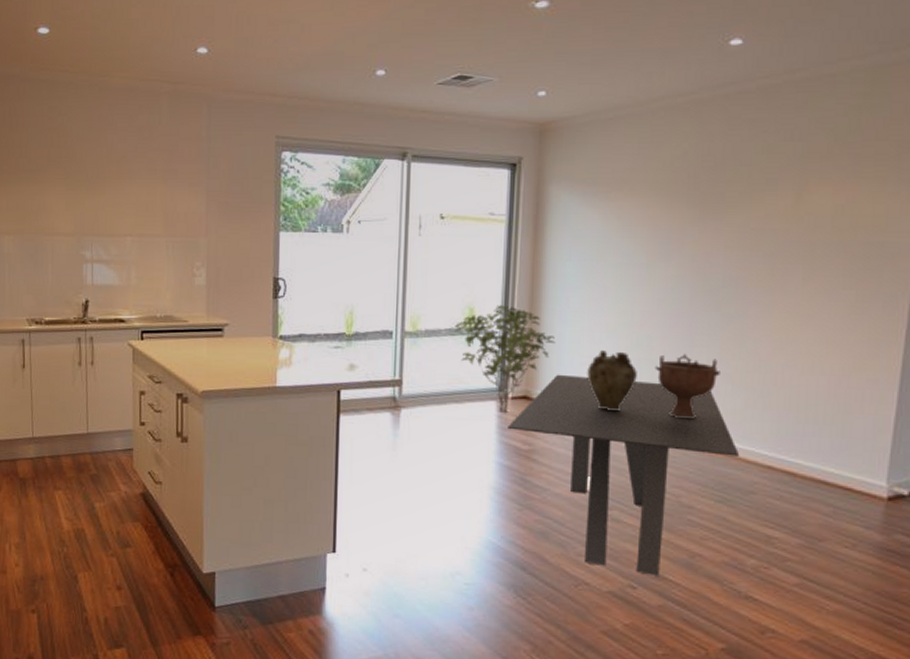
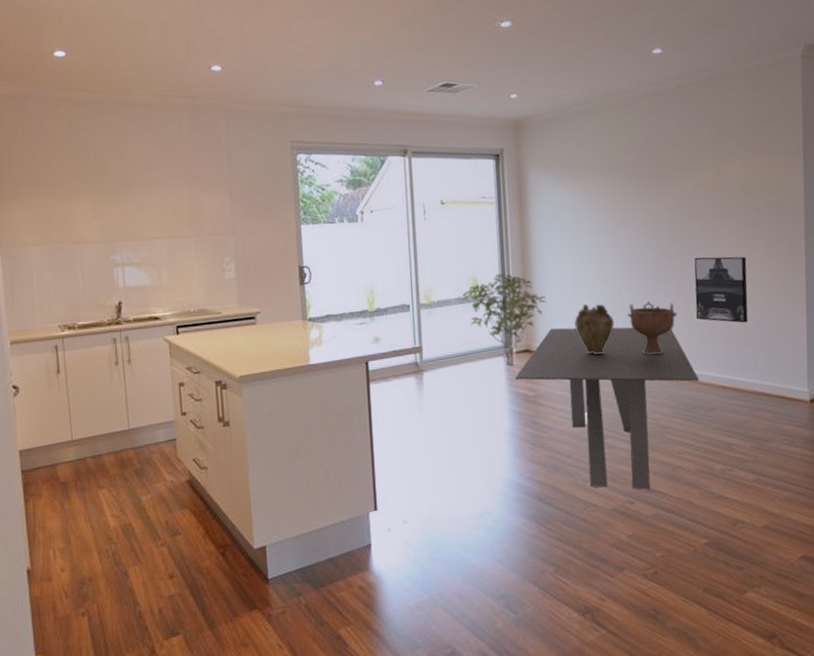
wall art: none [745,305,824,393] -> present [694,256,748,323]

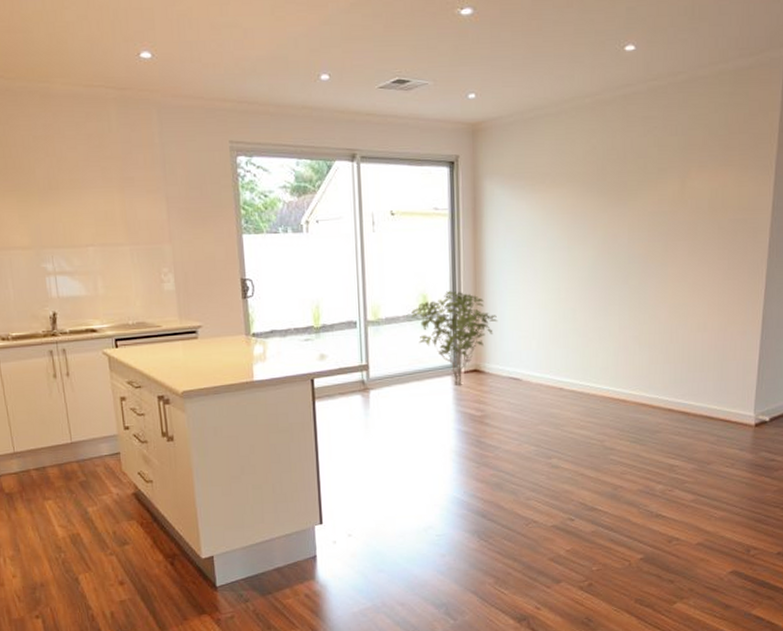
dining table: present [515,327,700,490] -> none [463,348,648,508]
vase: present [574,304,614,354] -> none [525,324,565,375]
decorative bowl: present [627,301,677,355] -> none [579,322,630,377]
wall art: present [694,256,748,323] -> none [648,277,705,347]

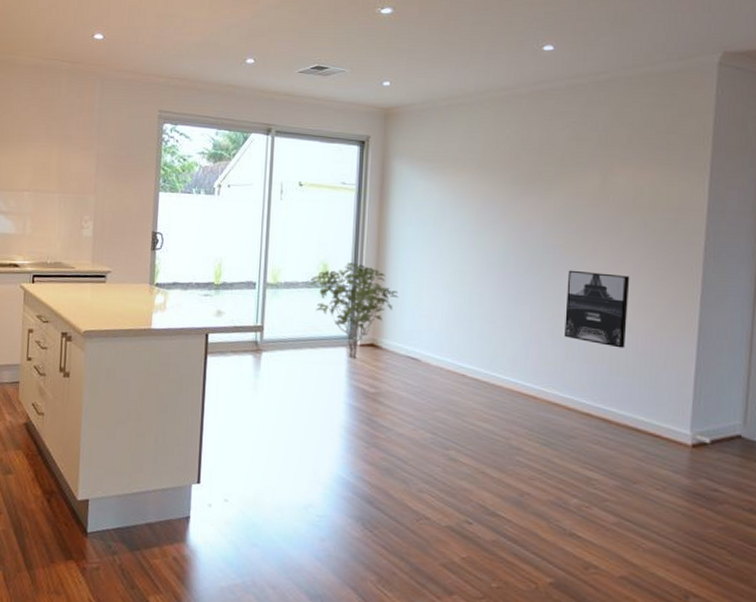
wall art: none [648,277,705,347] -> present [563,270,630,348]

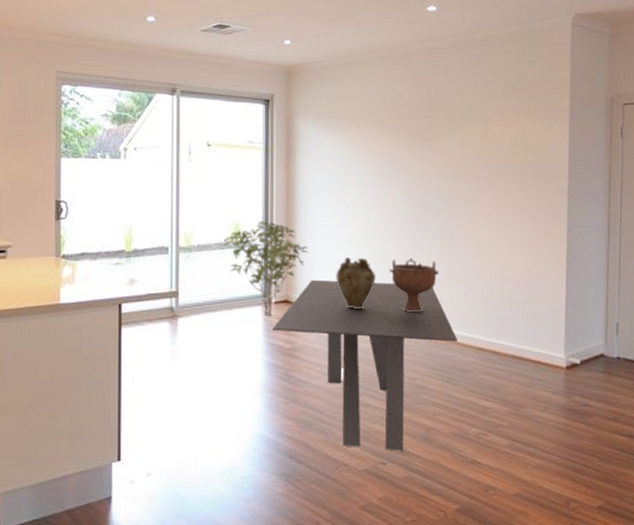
dining table: none [356,325,561,513] -> present [272,279,458,451]
vase: none [426,305,470,359] -> present [336,257,376,308]
decorative bowl: none [485,310,542,369] -> present [389,257,439,313]
wall art: present [563,270,630,348] -> none [457,216,510,285]

